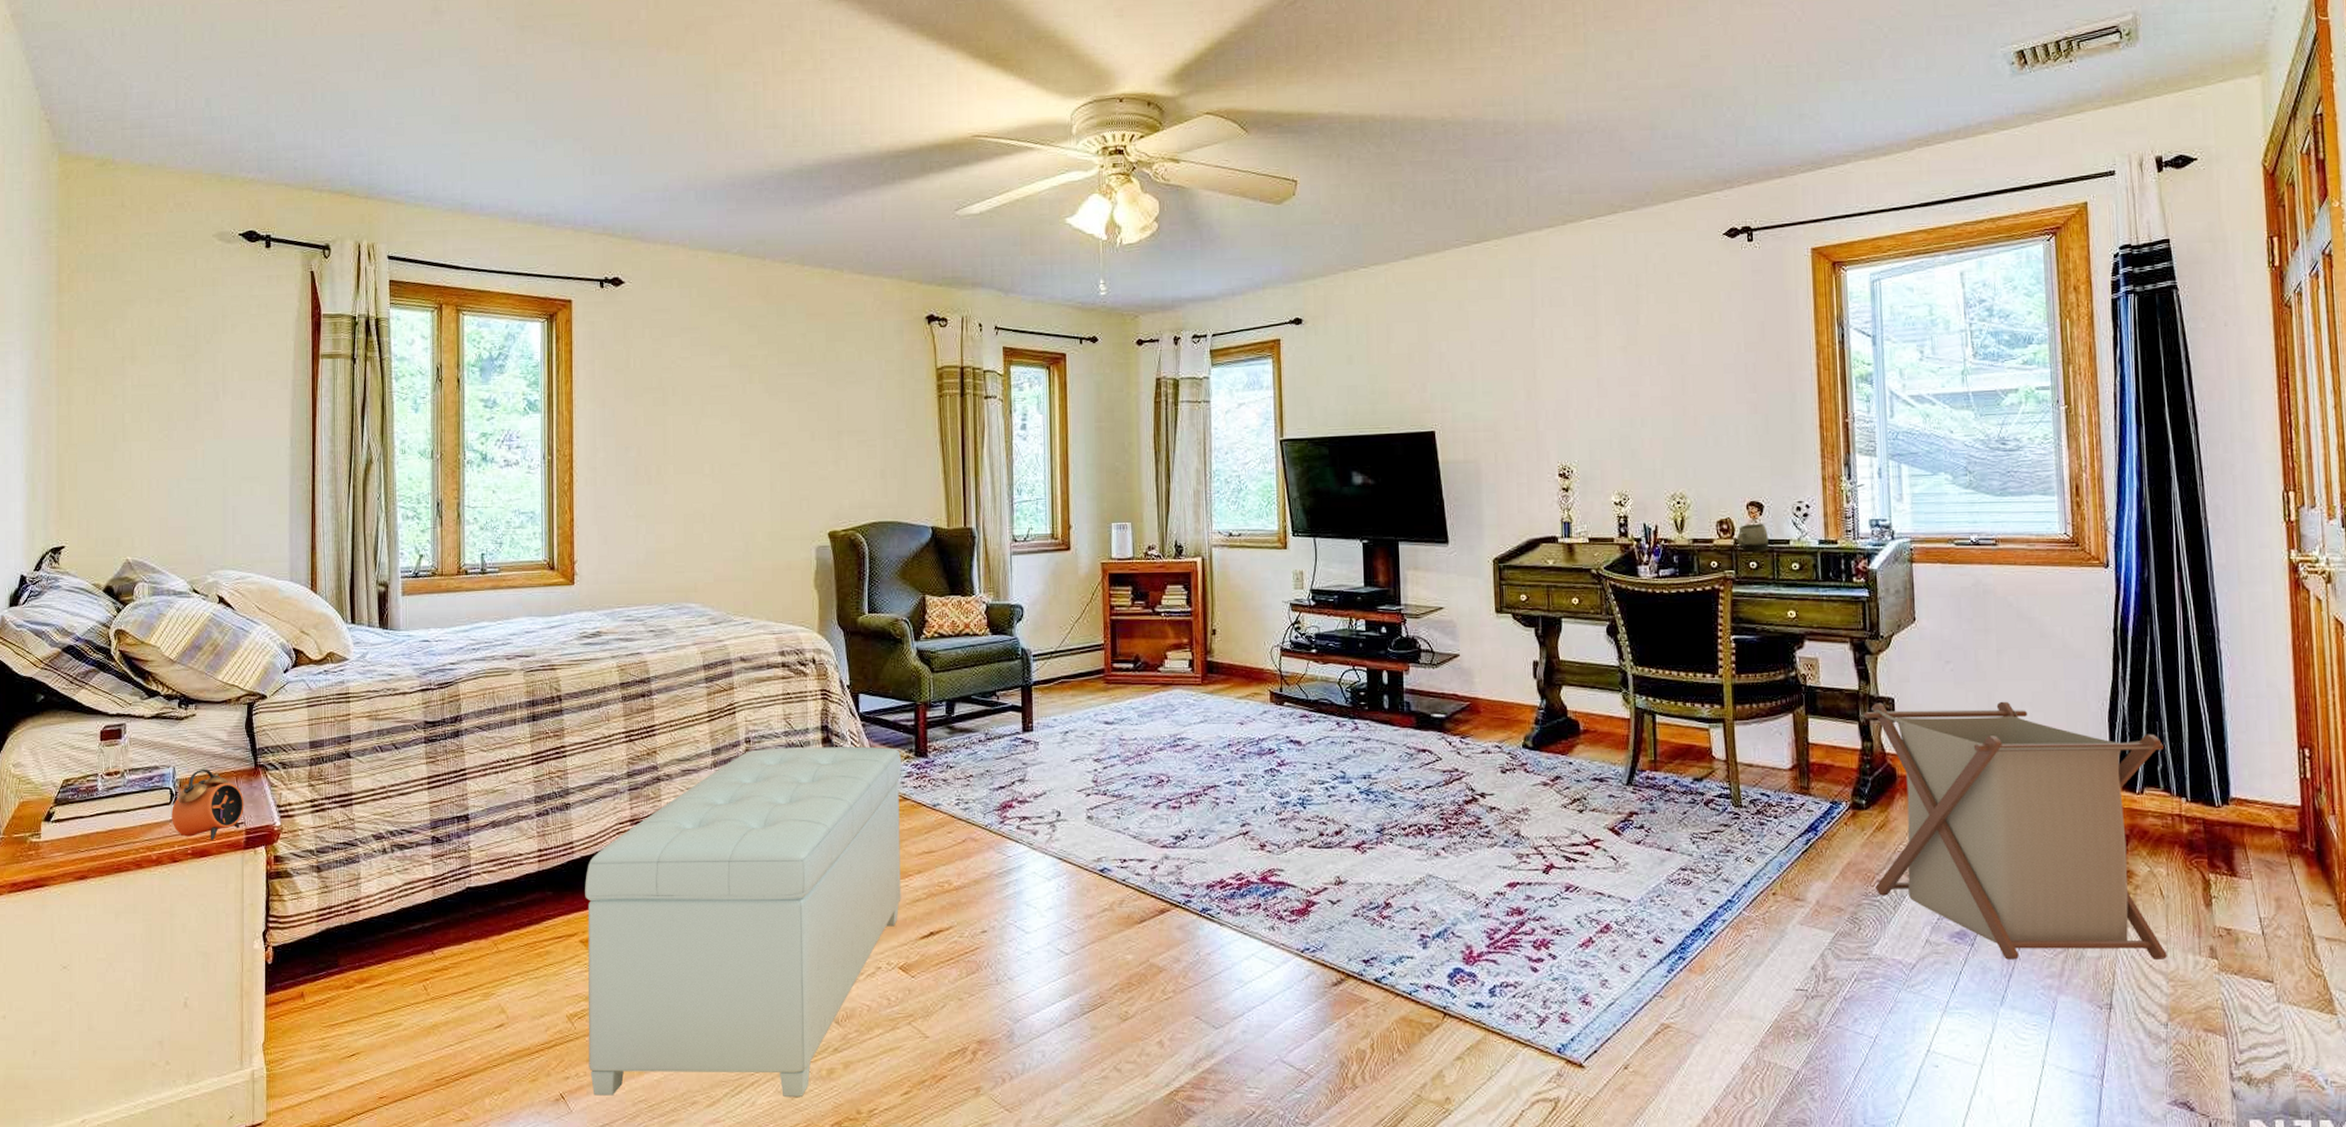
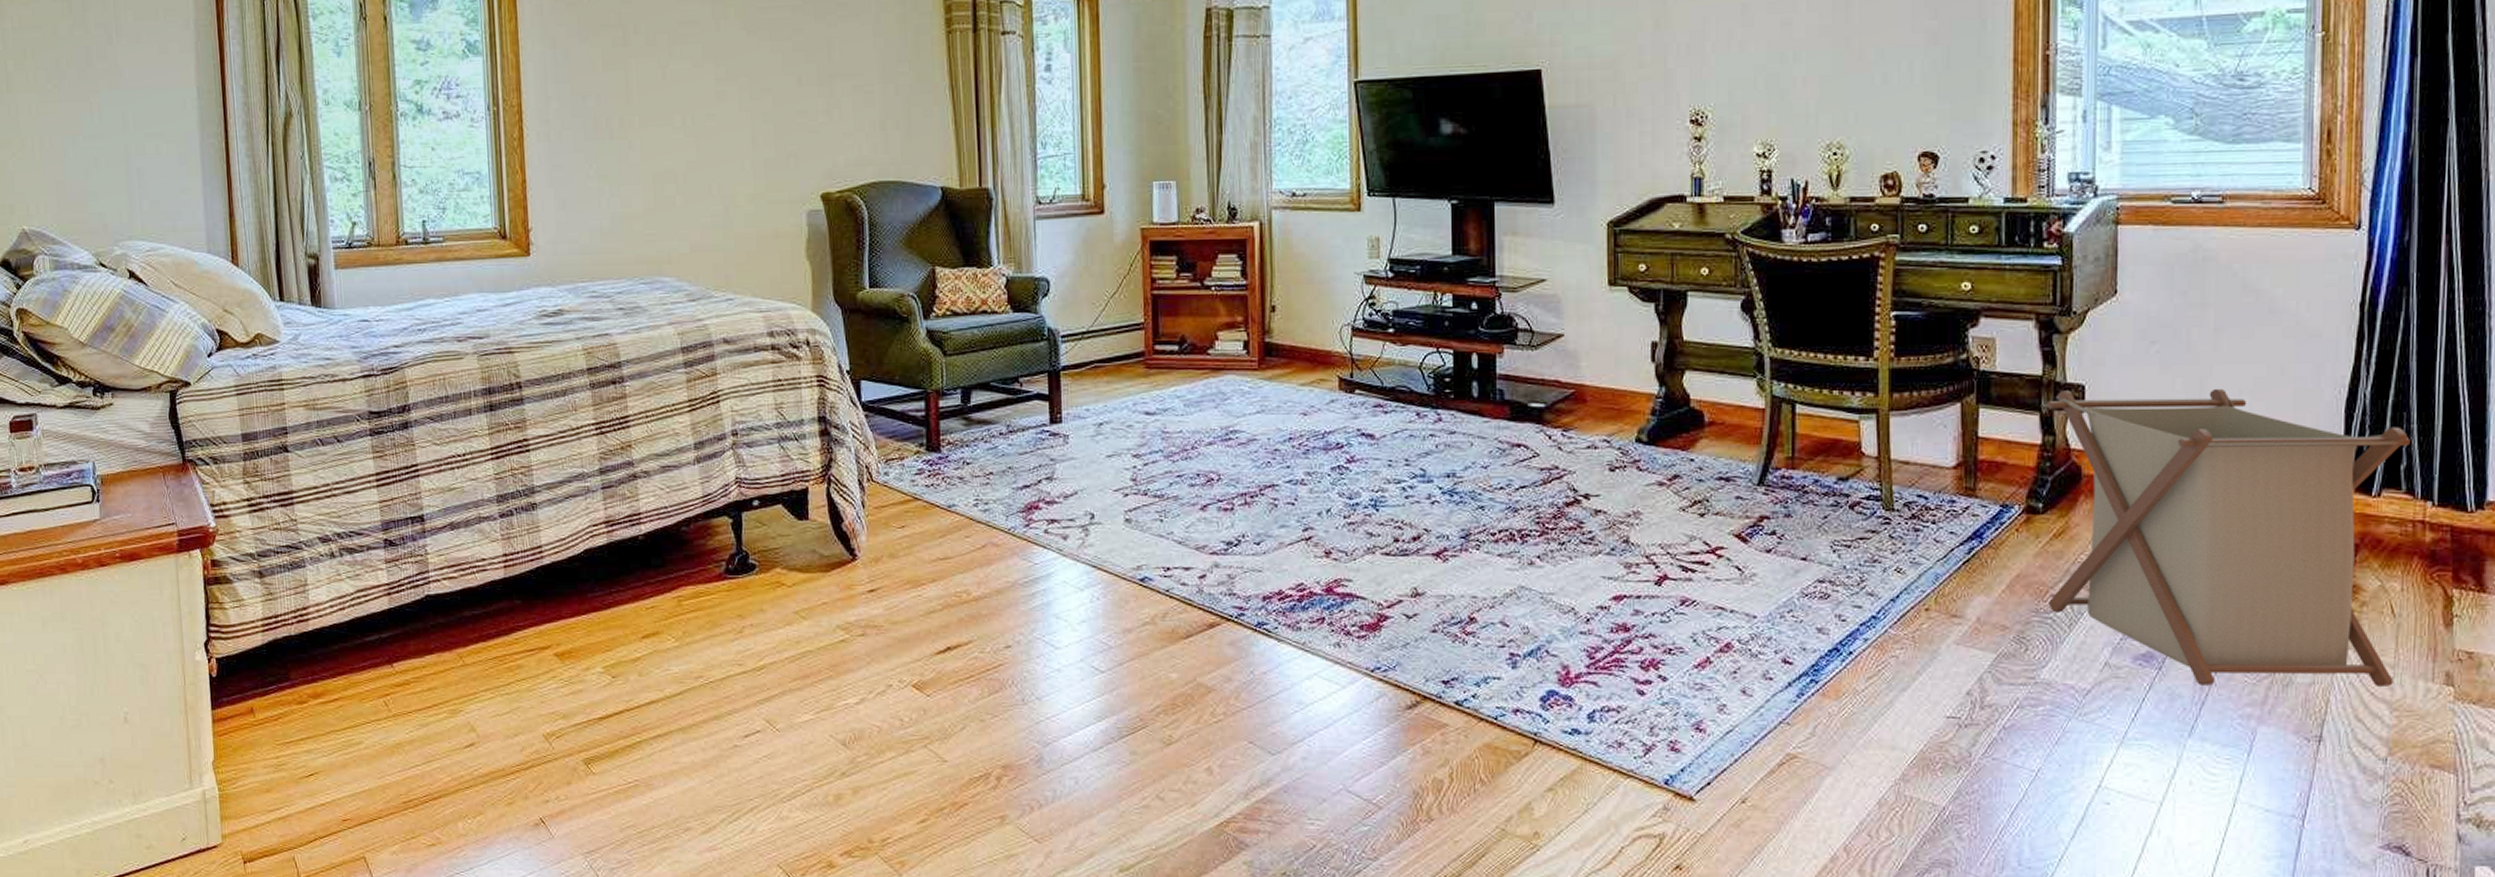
alarm clock: present [172,768,244,840] -> none [94,464,175,542]
ottoman: present [585,746,902,1097] -> none [557,440,914,824]
mug: present [1737,523,1769,553] -> none [1905,178,1942,214]

